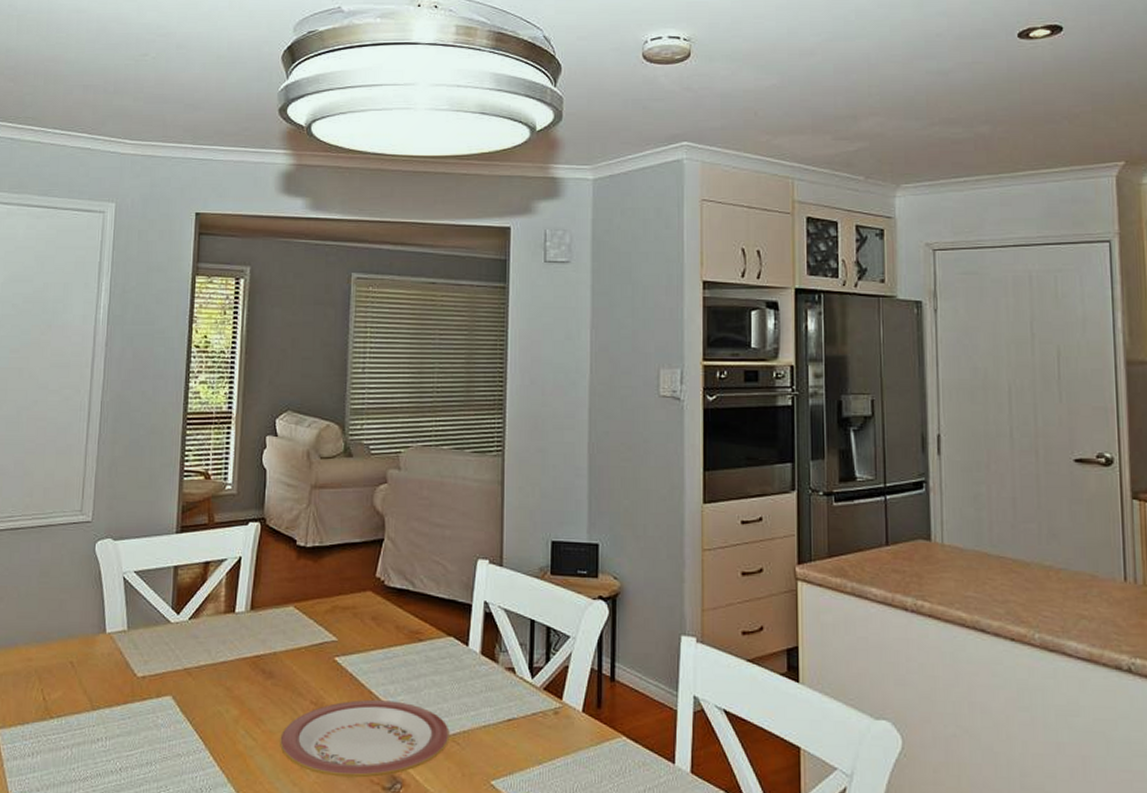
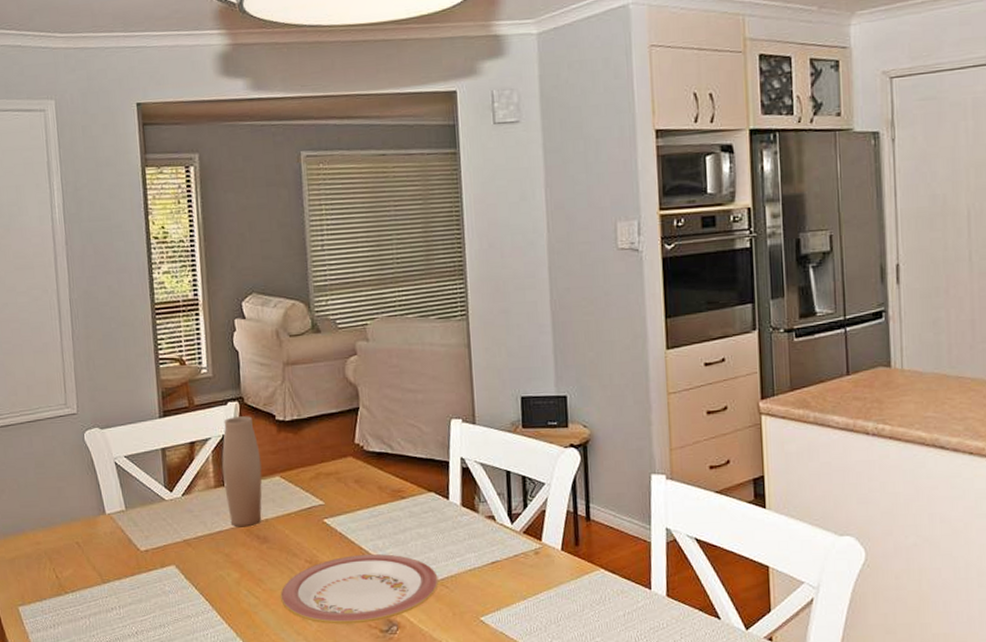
vase: none [234,538,276,659] -> present [222,416,262,527]

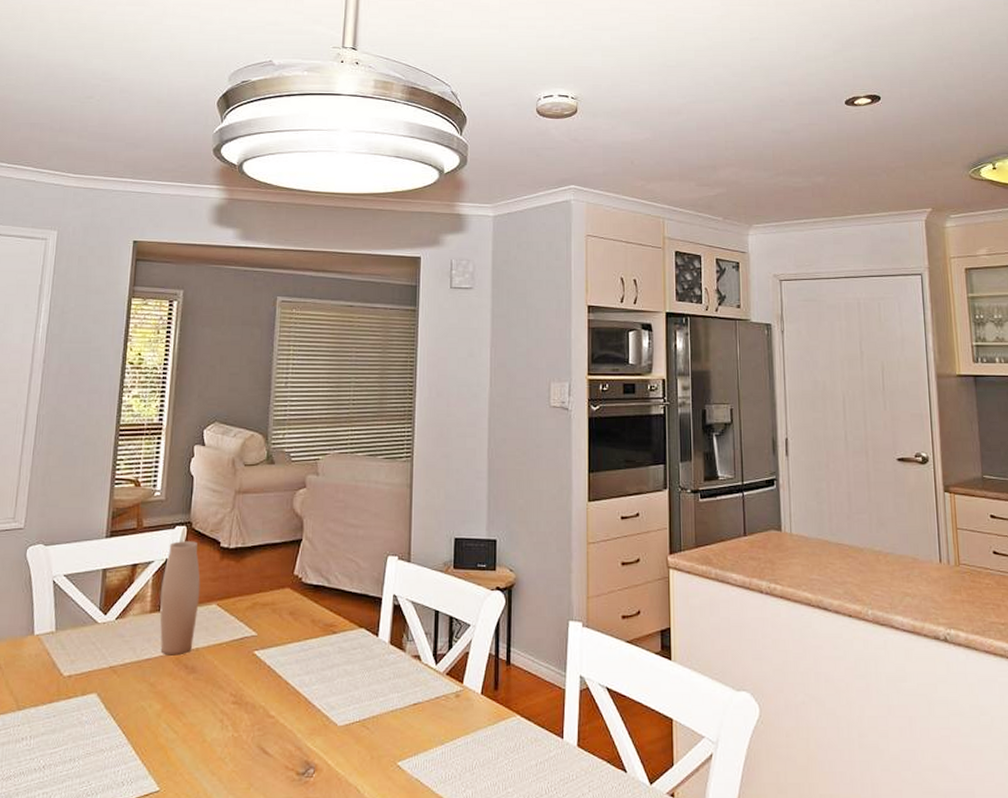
plate: present [280,553,439,624] -> none [200,689,360,765]

